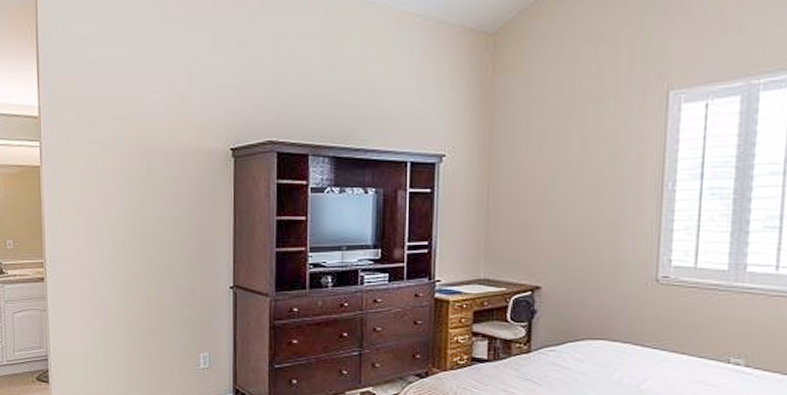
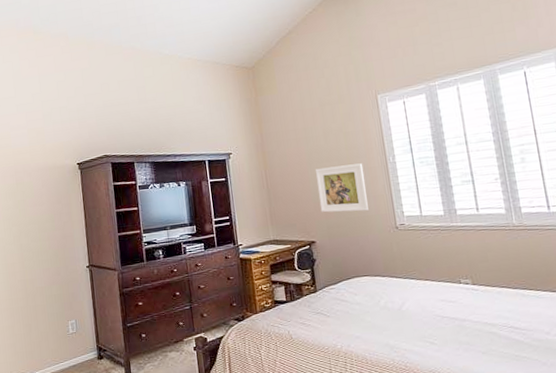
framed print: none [555,187,628,253] -> present [315,163,369,213]

